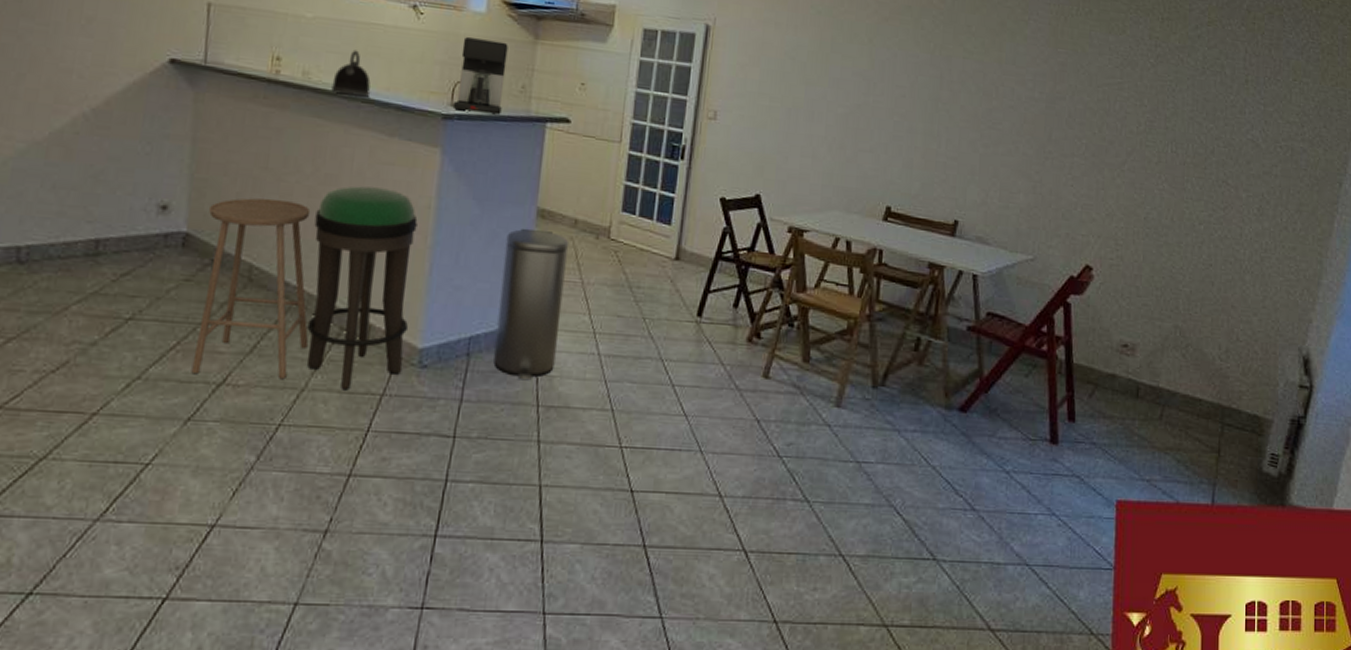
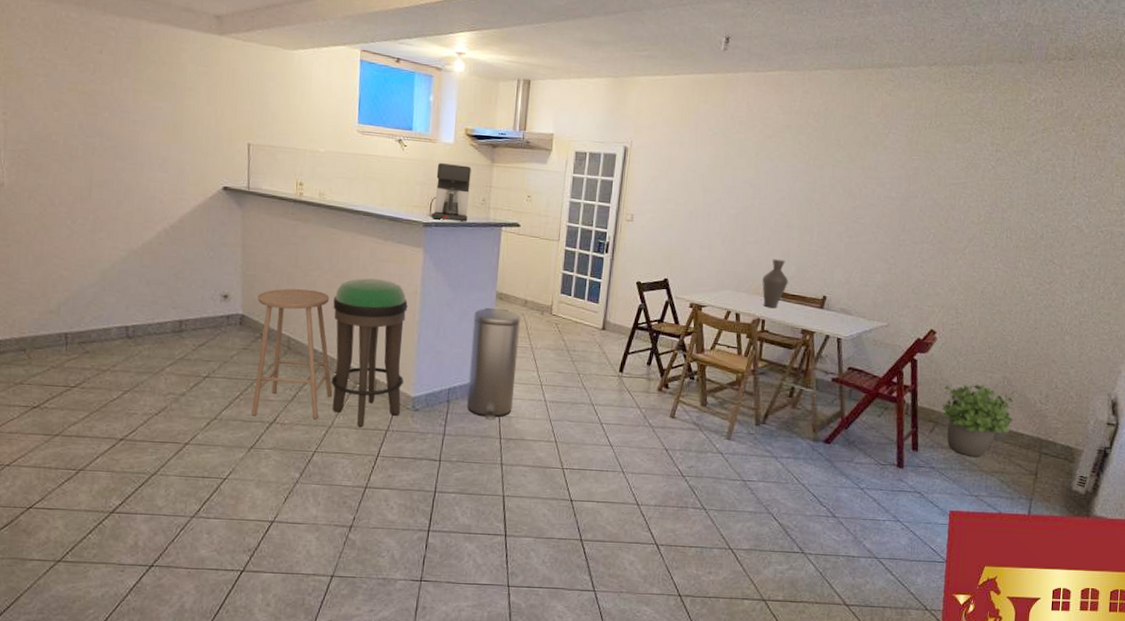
kettle: present [331,50,371,97] -> none [341,175,370,211]
vase: none [878,172,911,235] -> present [762,259,788,309]
potted plant: none [1102,335,1189,429] -> present [941,384,1013,457]

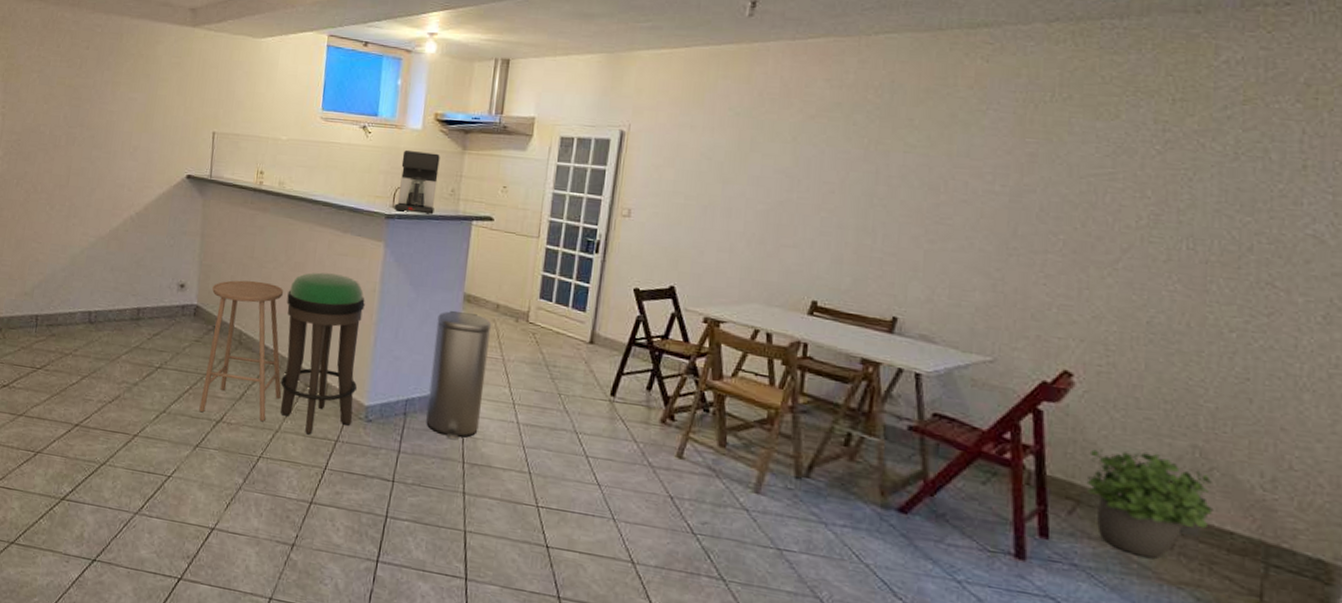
vase: present [762,259,788,309] -> none [803,267,841,330]

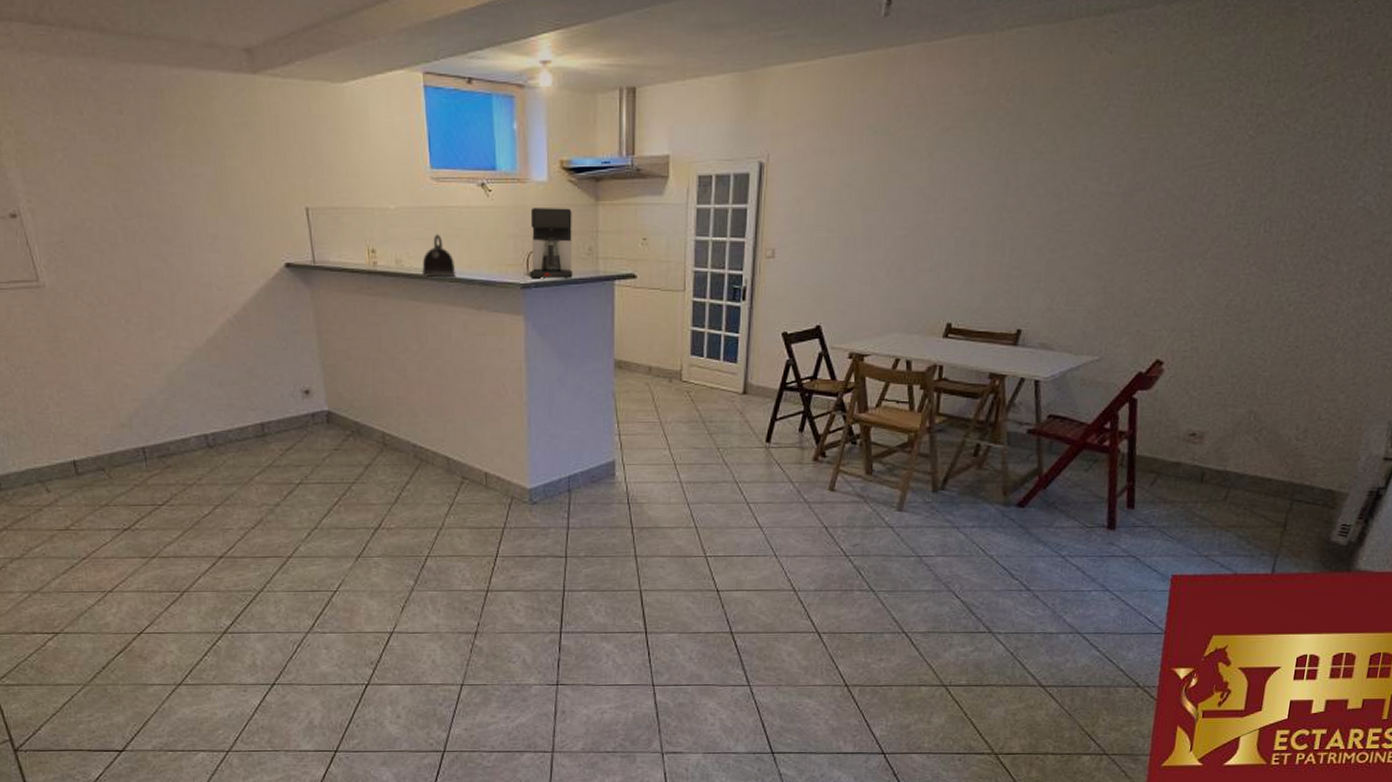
stool: present [199,280,284,422] -> none [342,375,439,523]
bar stool: present [279,272,365,435] -> none [427,357,517,527]
kettle: none [300,164,330,201] -> present [422,234,456,277]
pedal bin: present [426,311,492,439] -> none [590,380,646,507]
potted plant: present [1086,449,1213,559] -> none [1166,422,1261,510]

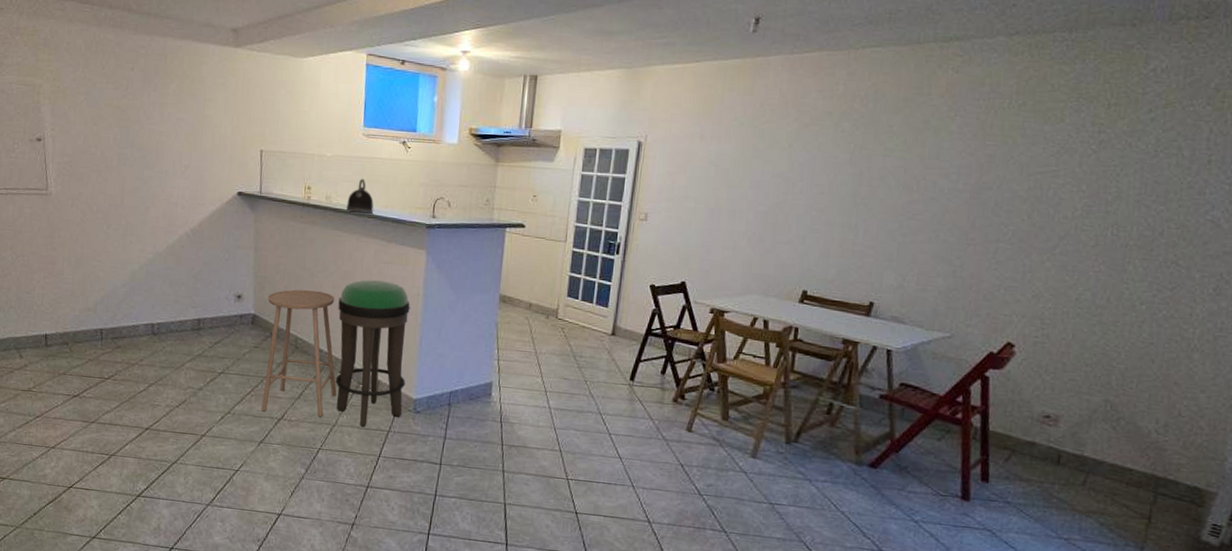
stool: none [342,375,439,523] -> present [261,289,337,418]
bar stool: none [427,357,517,527] -> present [335,280,410,427]
coffee maker: present [529,208,573,280] -> none [434,164,475,224]

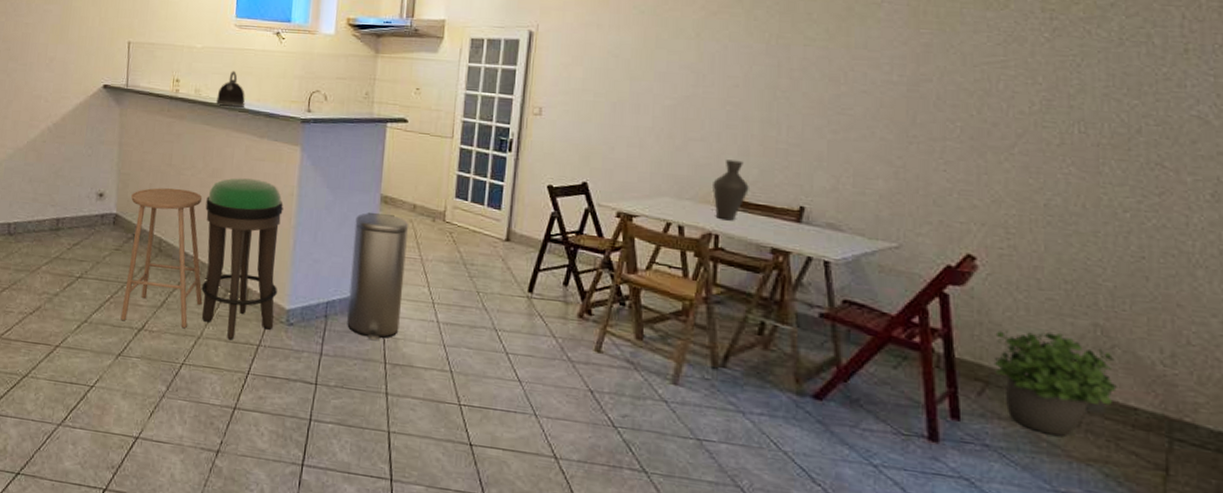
pedal bin: none [468,311,525,425] -> present [347,213,409,340]
vase: none [795,260,827,315] -> present [713,159,749,221]
potted plant: none [1020,406,1119,494] -> present [994,330,1117,437]

